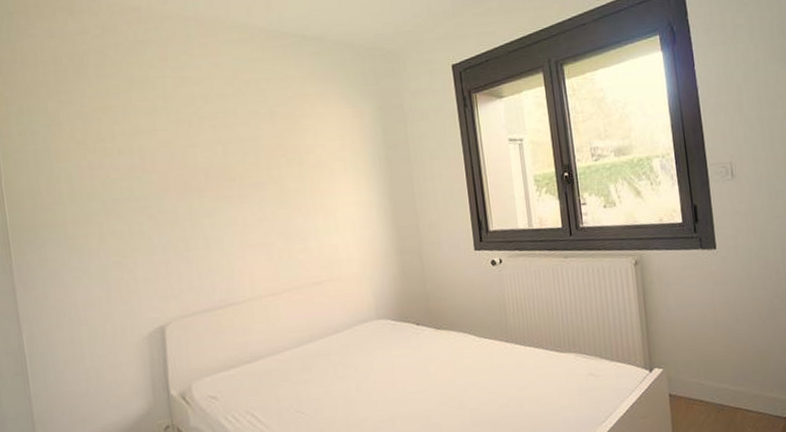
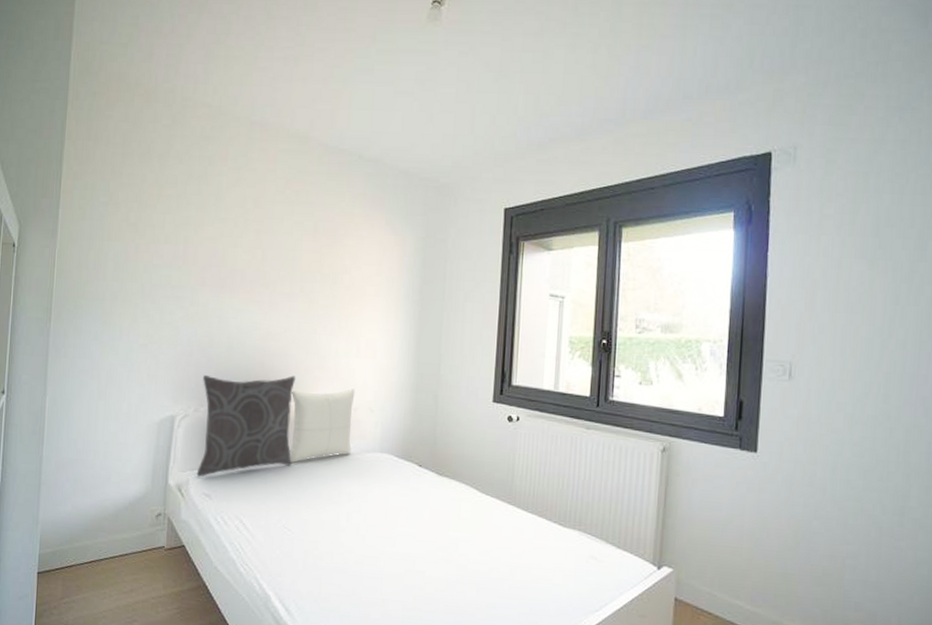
pillow: none [185,262,293,382] -> present [196,374,296,478]
pillow: none [279,264,349,347] -> present [289,388,355,463]

